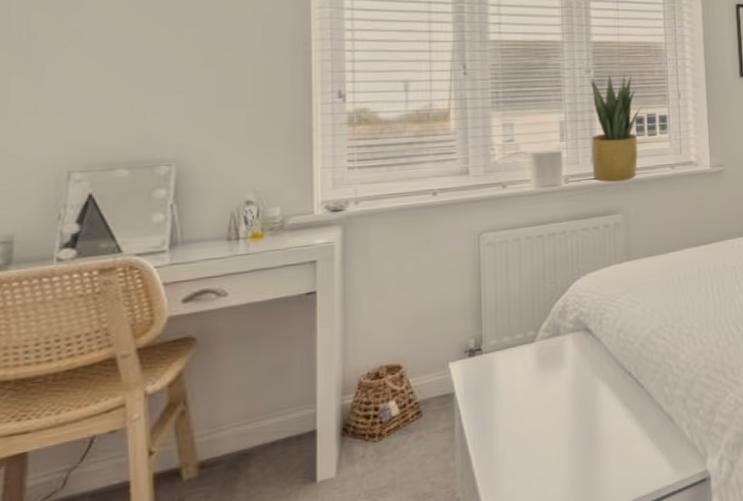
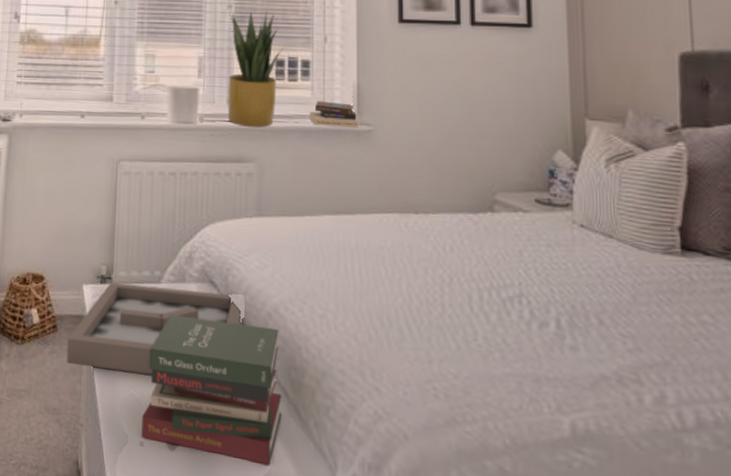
decorative tray: none [435,336,619,446] -> present [66,282,243,375]
books: none [524,355,658,490] -> present [141,314,282,466]
books: none [668,150,711,173] -> present [309,100,358,128]

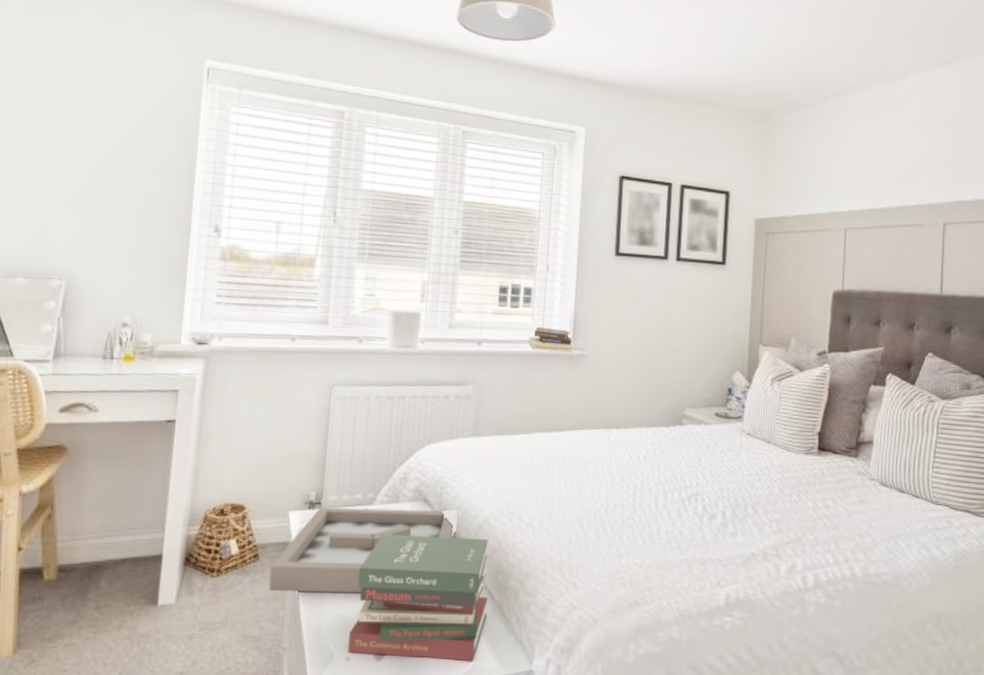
planter: present [227,11,284,129] -> none [449,238,508,353]

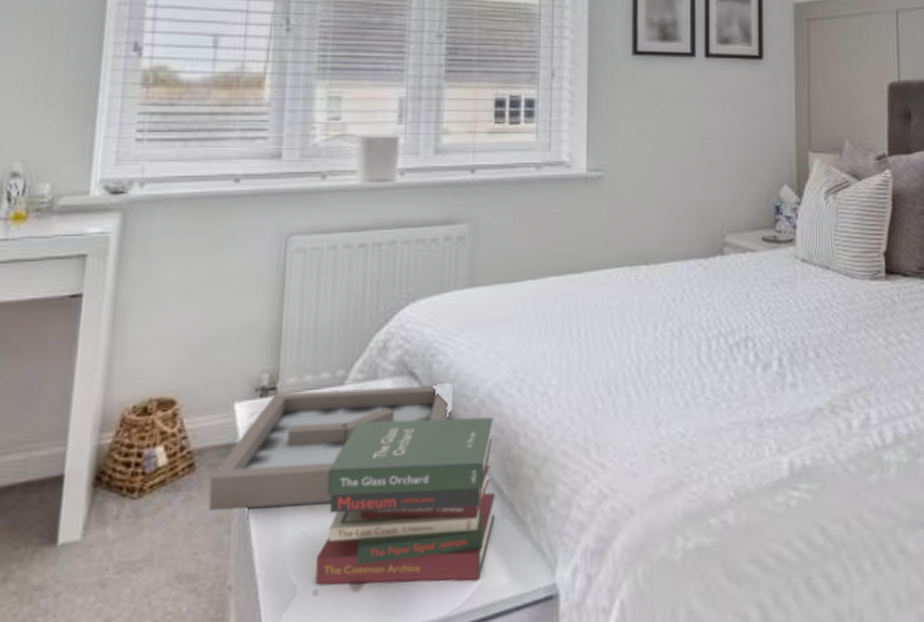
books: present [528,326,573,352] -> none [533,145,588,174]

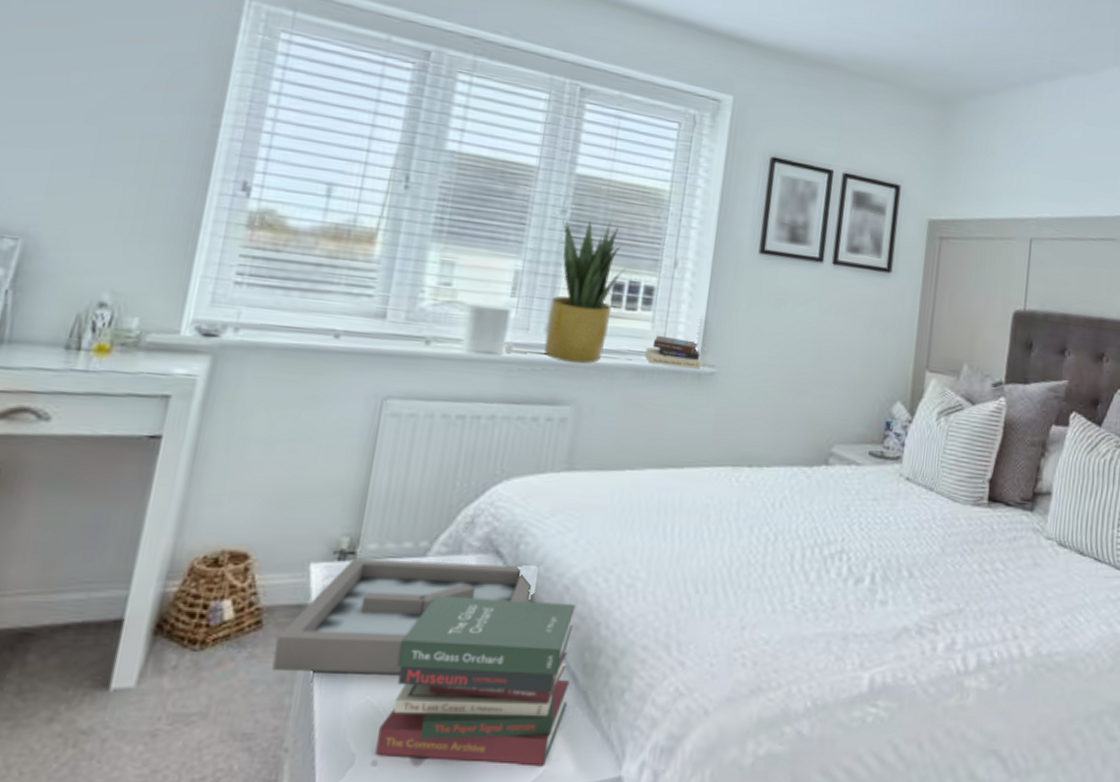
planter: none [435,41,505,182] -> present [543,220,625,365]
books: none [533,145,588,174] -> present [645,335,701,369]

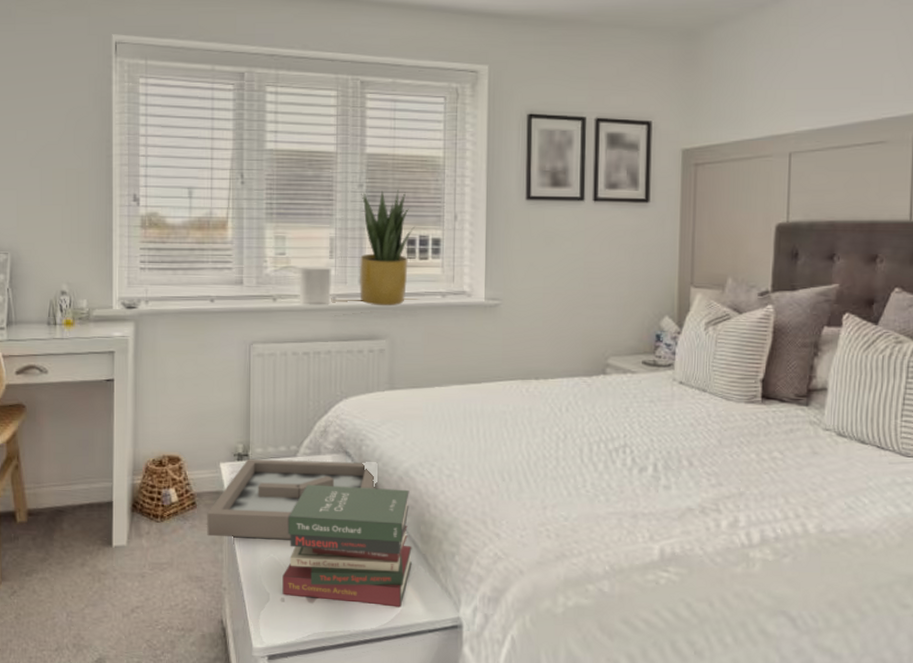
books: present [645,335,701,369] -> none [439,277,486,302]

